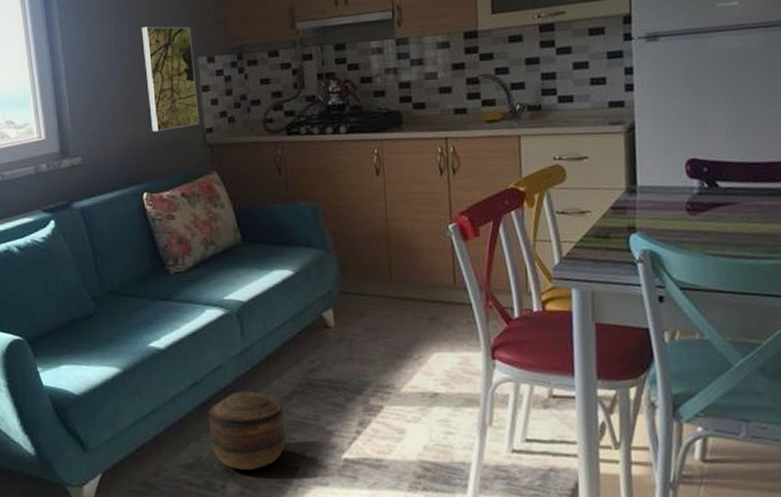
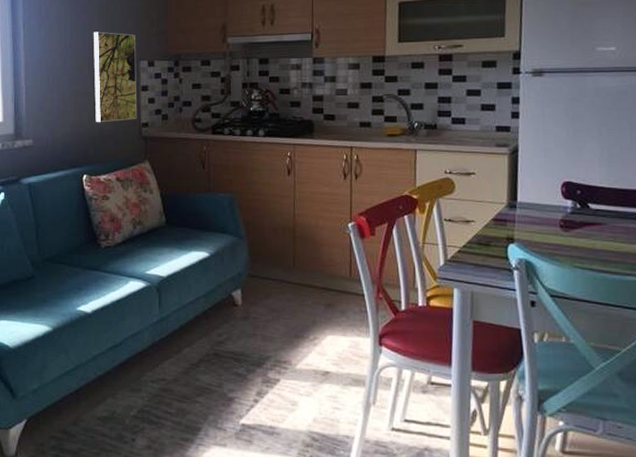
basket: present [208,391,286,470] -> none [125,356,191,427]

